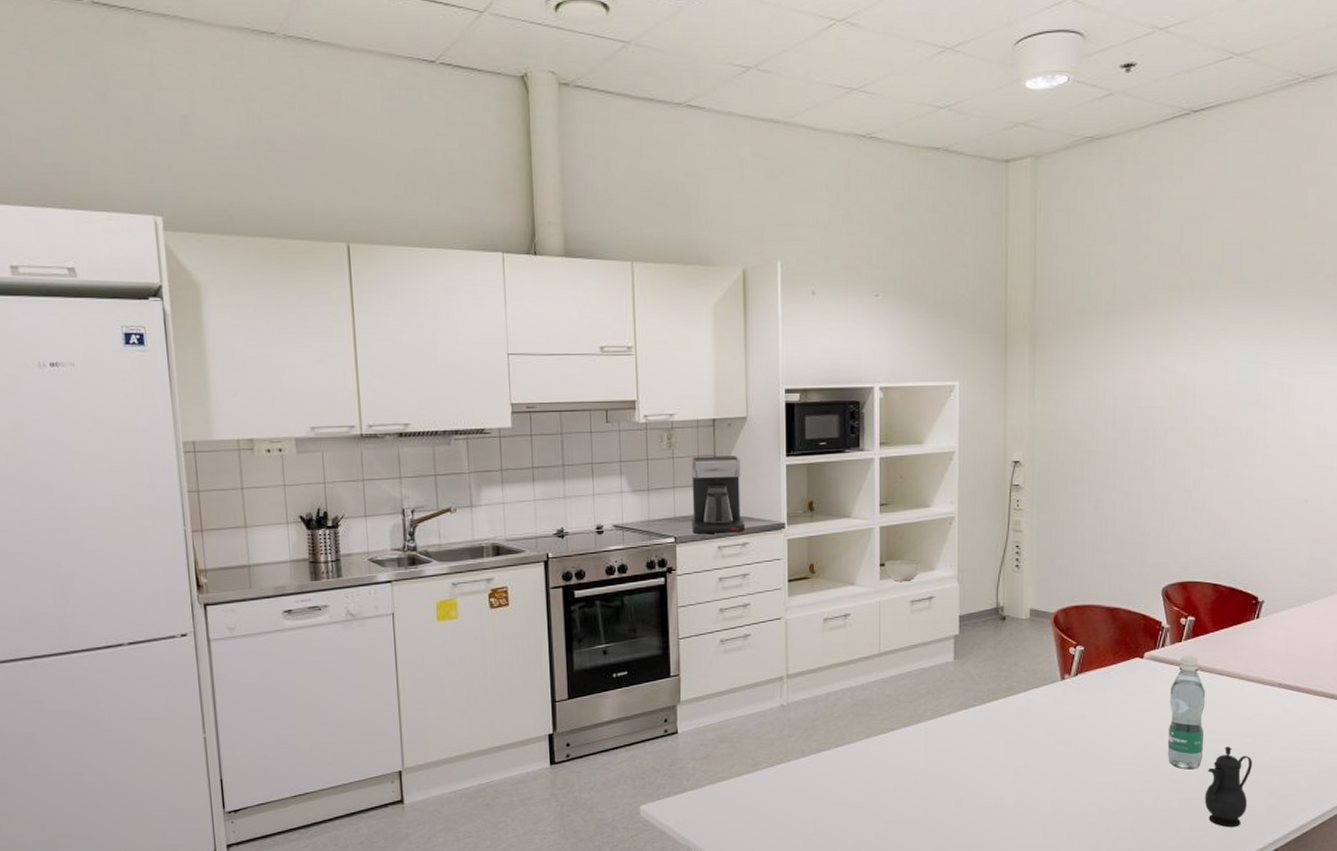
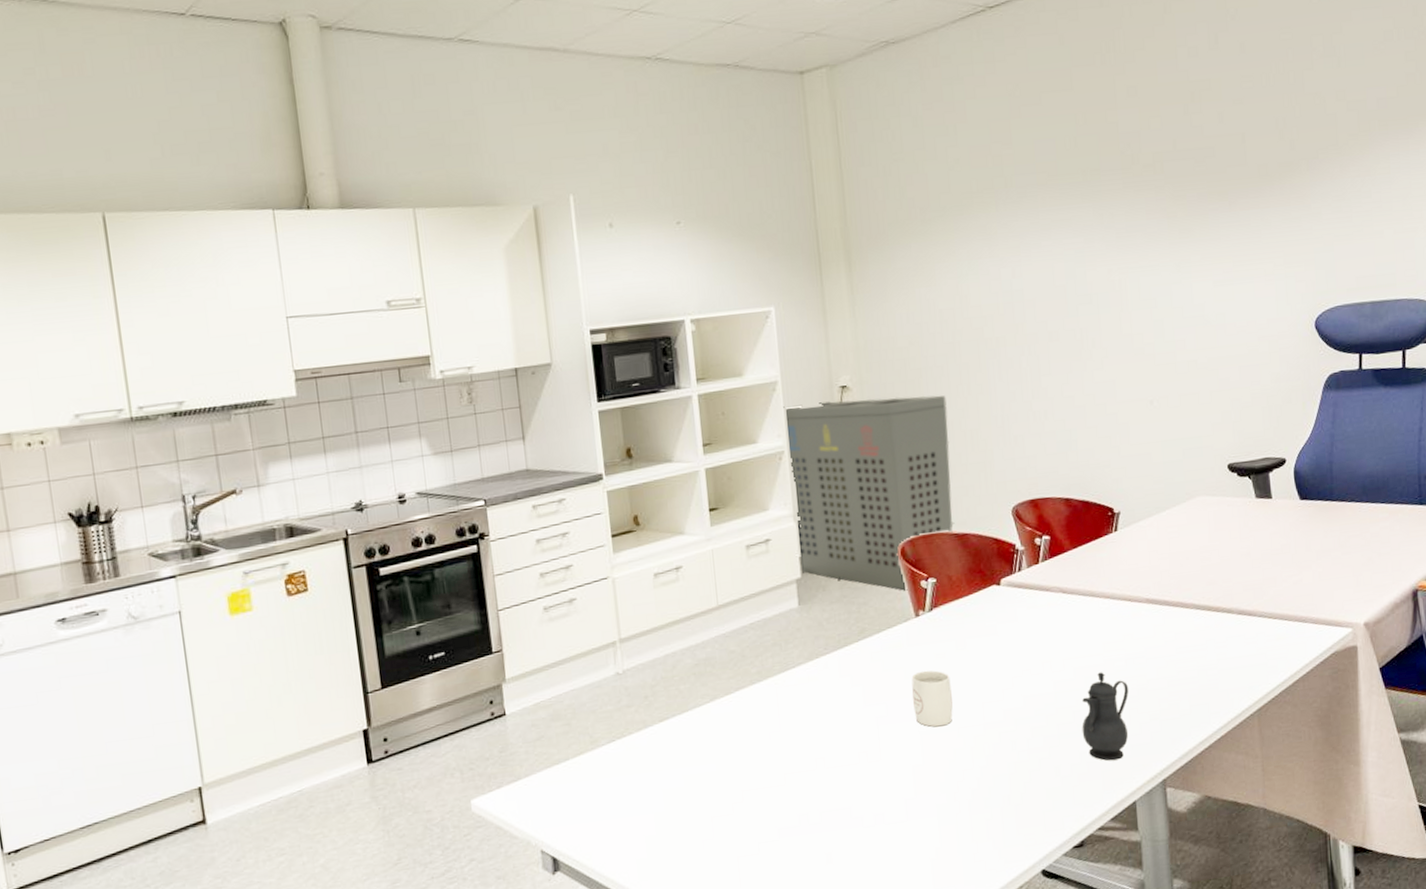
coffee maker: present [691,455,745,535] -> none [495,405,560,495]
bowl: present [884,559,921,583] -> none [713,500,753,527]
recycling bin: none [959,474,1111,655] -> present [785,395,953,591]
mug: none [1050,729,1087,782] -> present [911,670,953,728]
bottle: present [1167,656,1206,770] -> none [1032,577,1075,702]

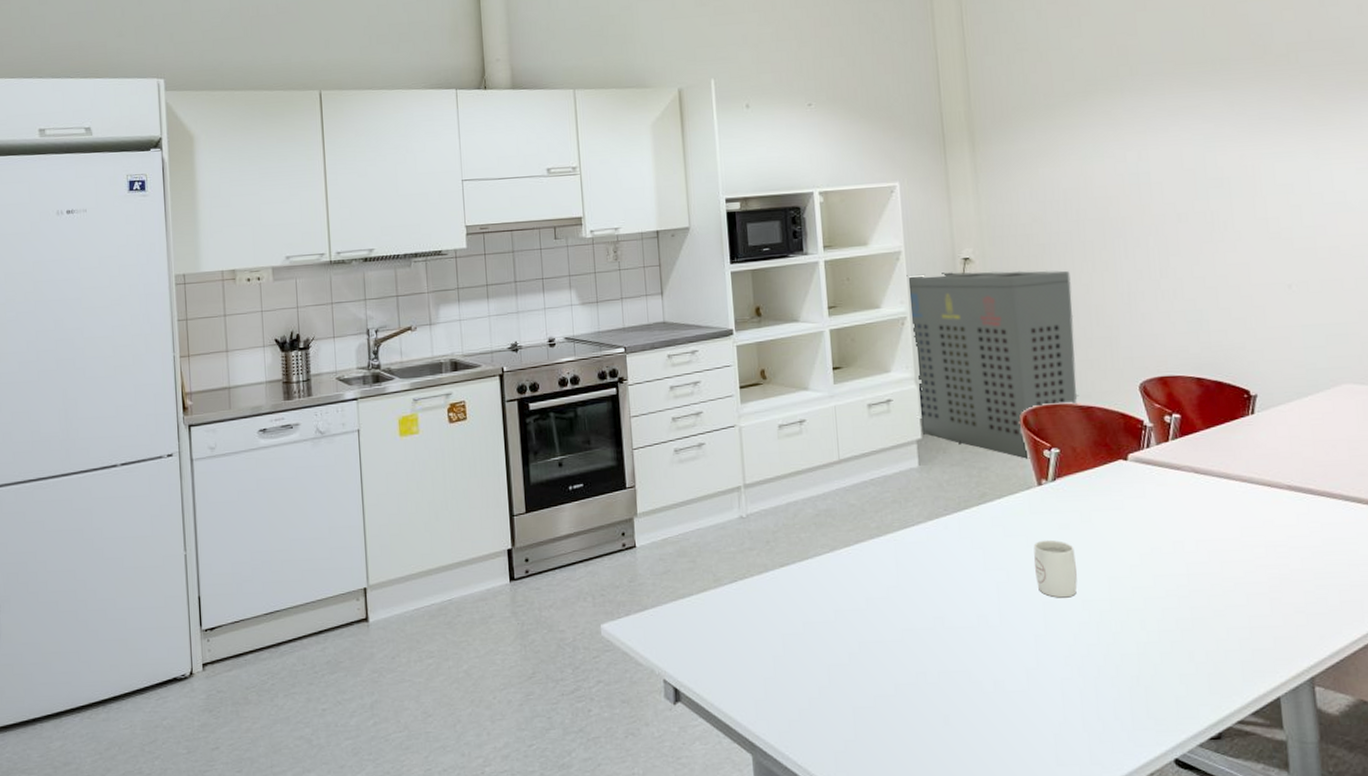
coffeepot: present [1082,672,1129,762] -> none [1217,557,1271,652]

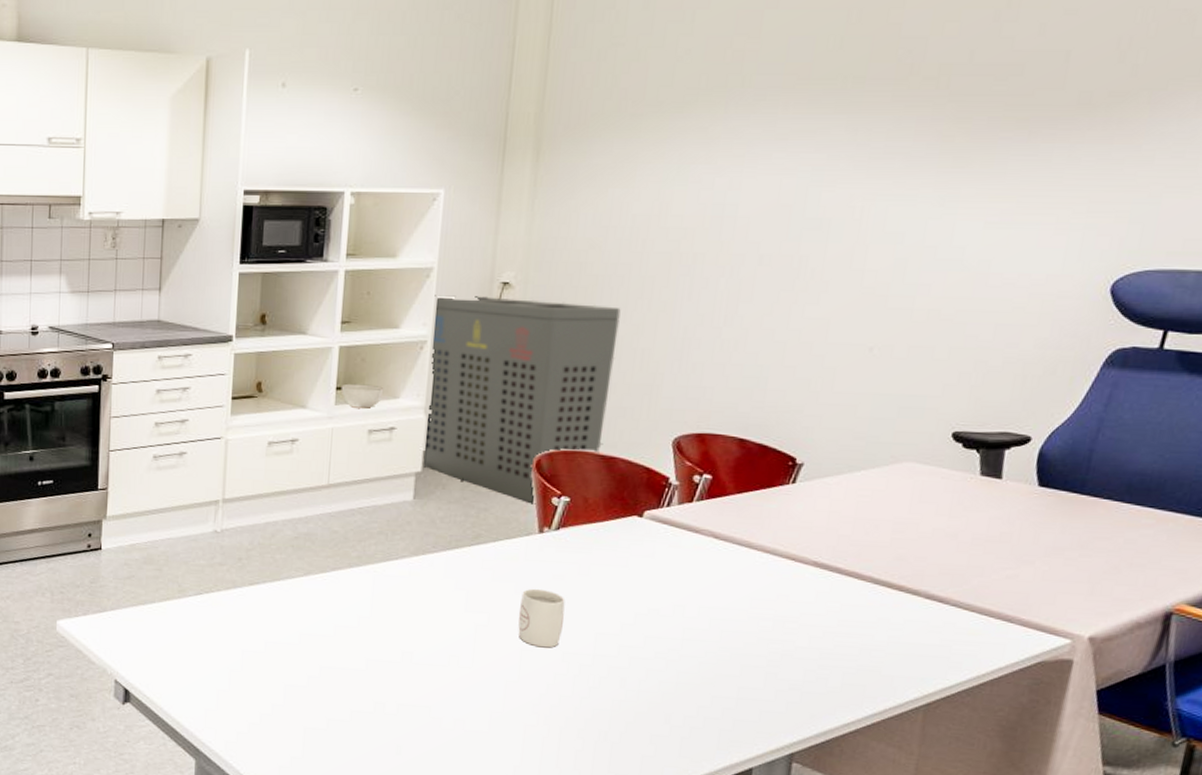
bowl: none [836,361,876,386] -> present [340,383,384,410]

